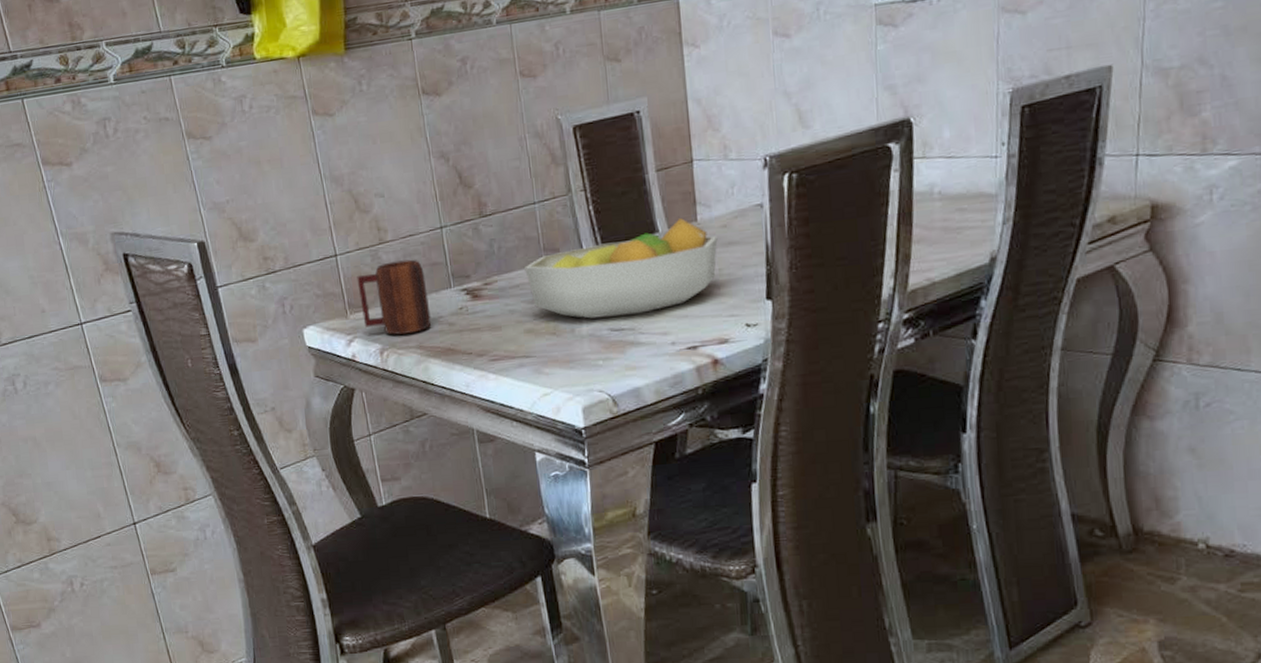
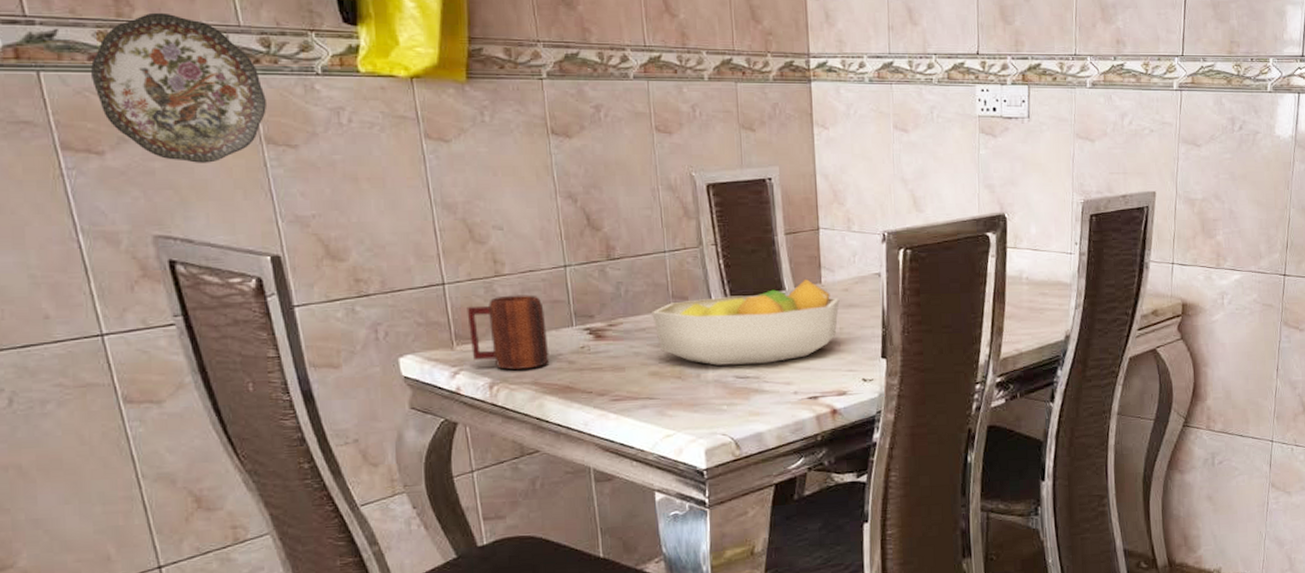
decorative plate: none [57,30,186,164] -> present [91,12,266,163]

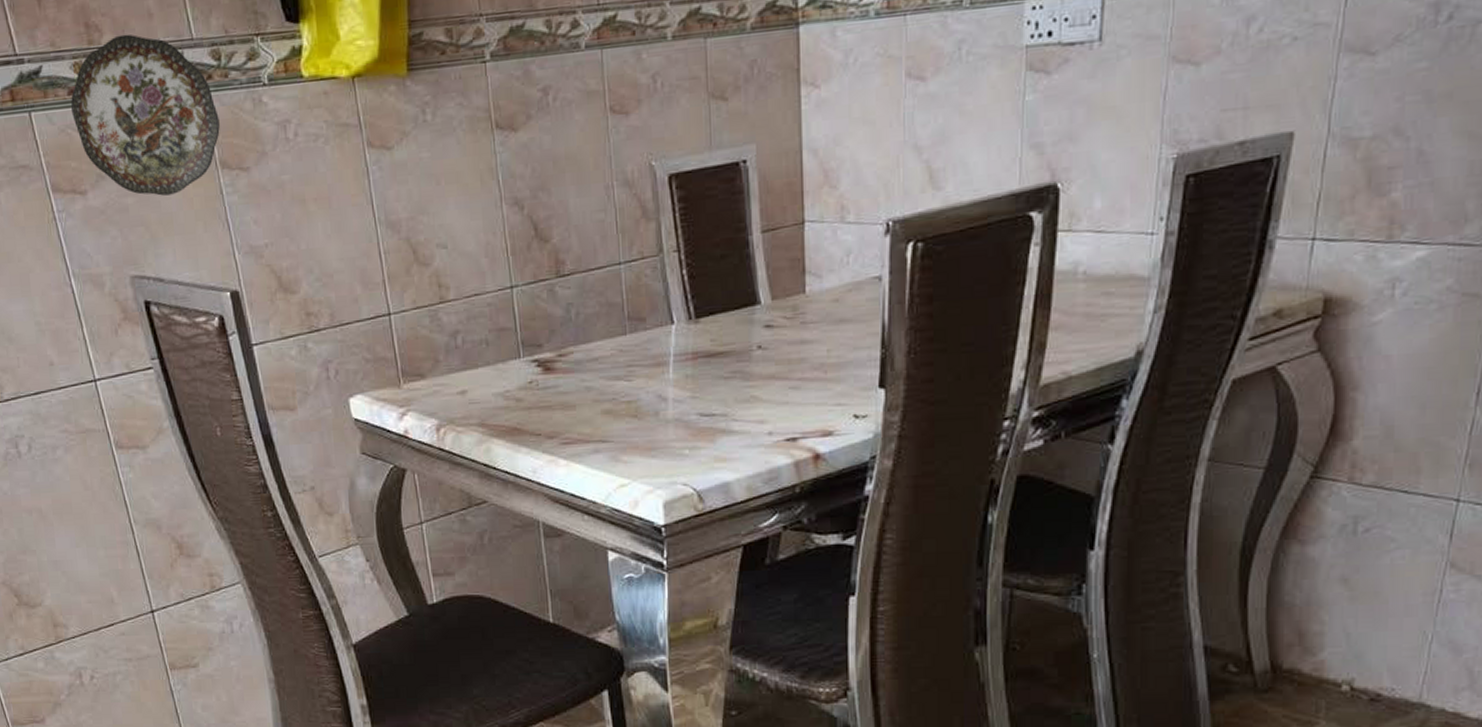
mug: present [467,295,549,370] -> none [412,322,496,410]
fruit bowl: present [652,279,840,365] -> none [605,289,828,401]

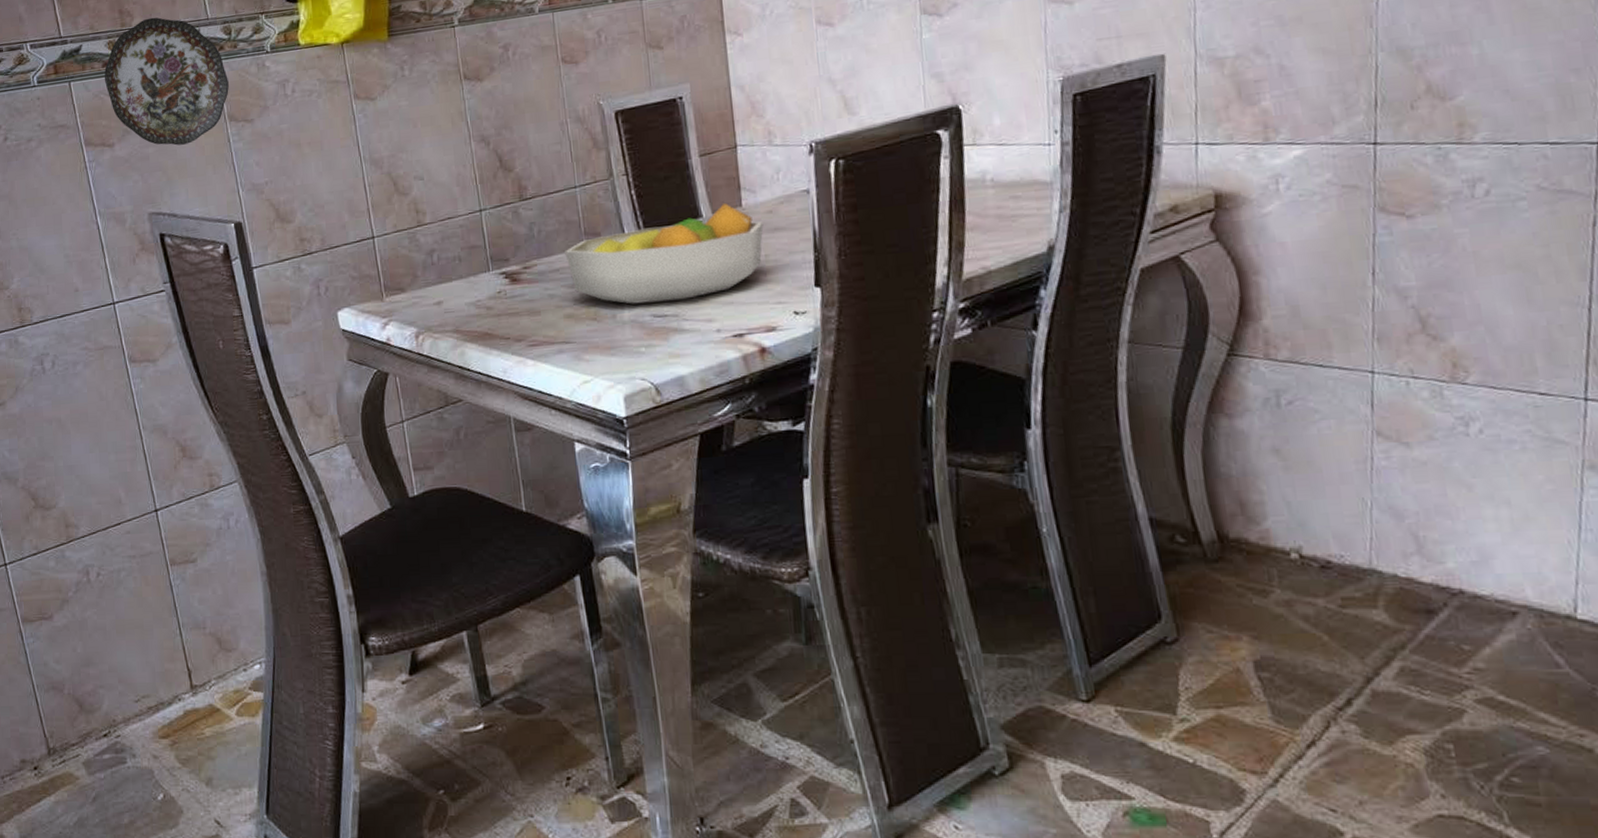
fruit bowl: none [605,289,828,401] -> present [565,204,764,304]

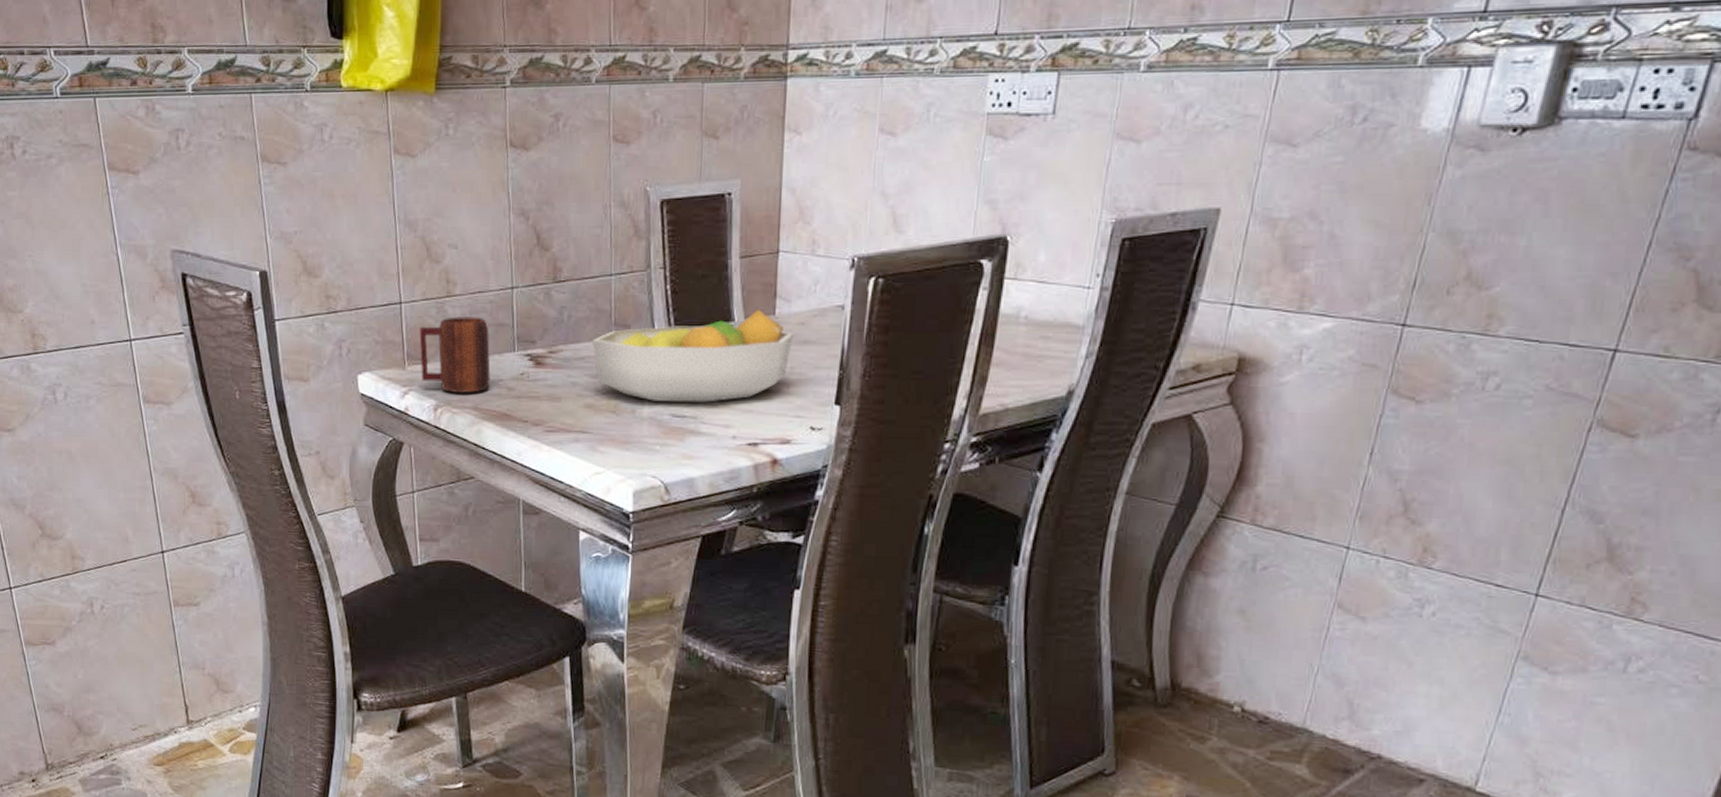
decorative plate: present [104,17,229,146] -> none [133,36,263,181]
mug: none [394,242,469,319] -> present [419,316,491,393]

